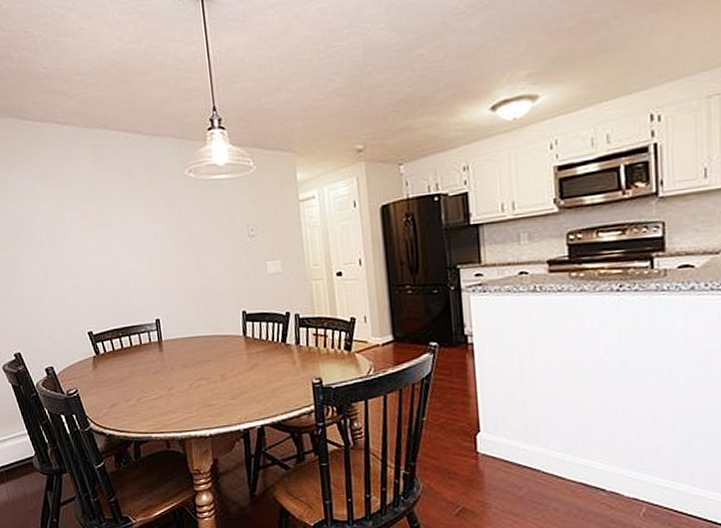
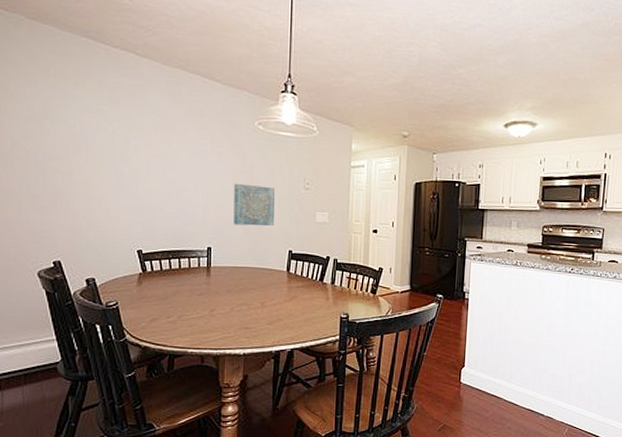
wall art: none [173,240,223,291] -> present [233,183,275,226]

